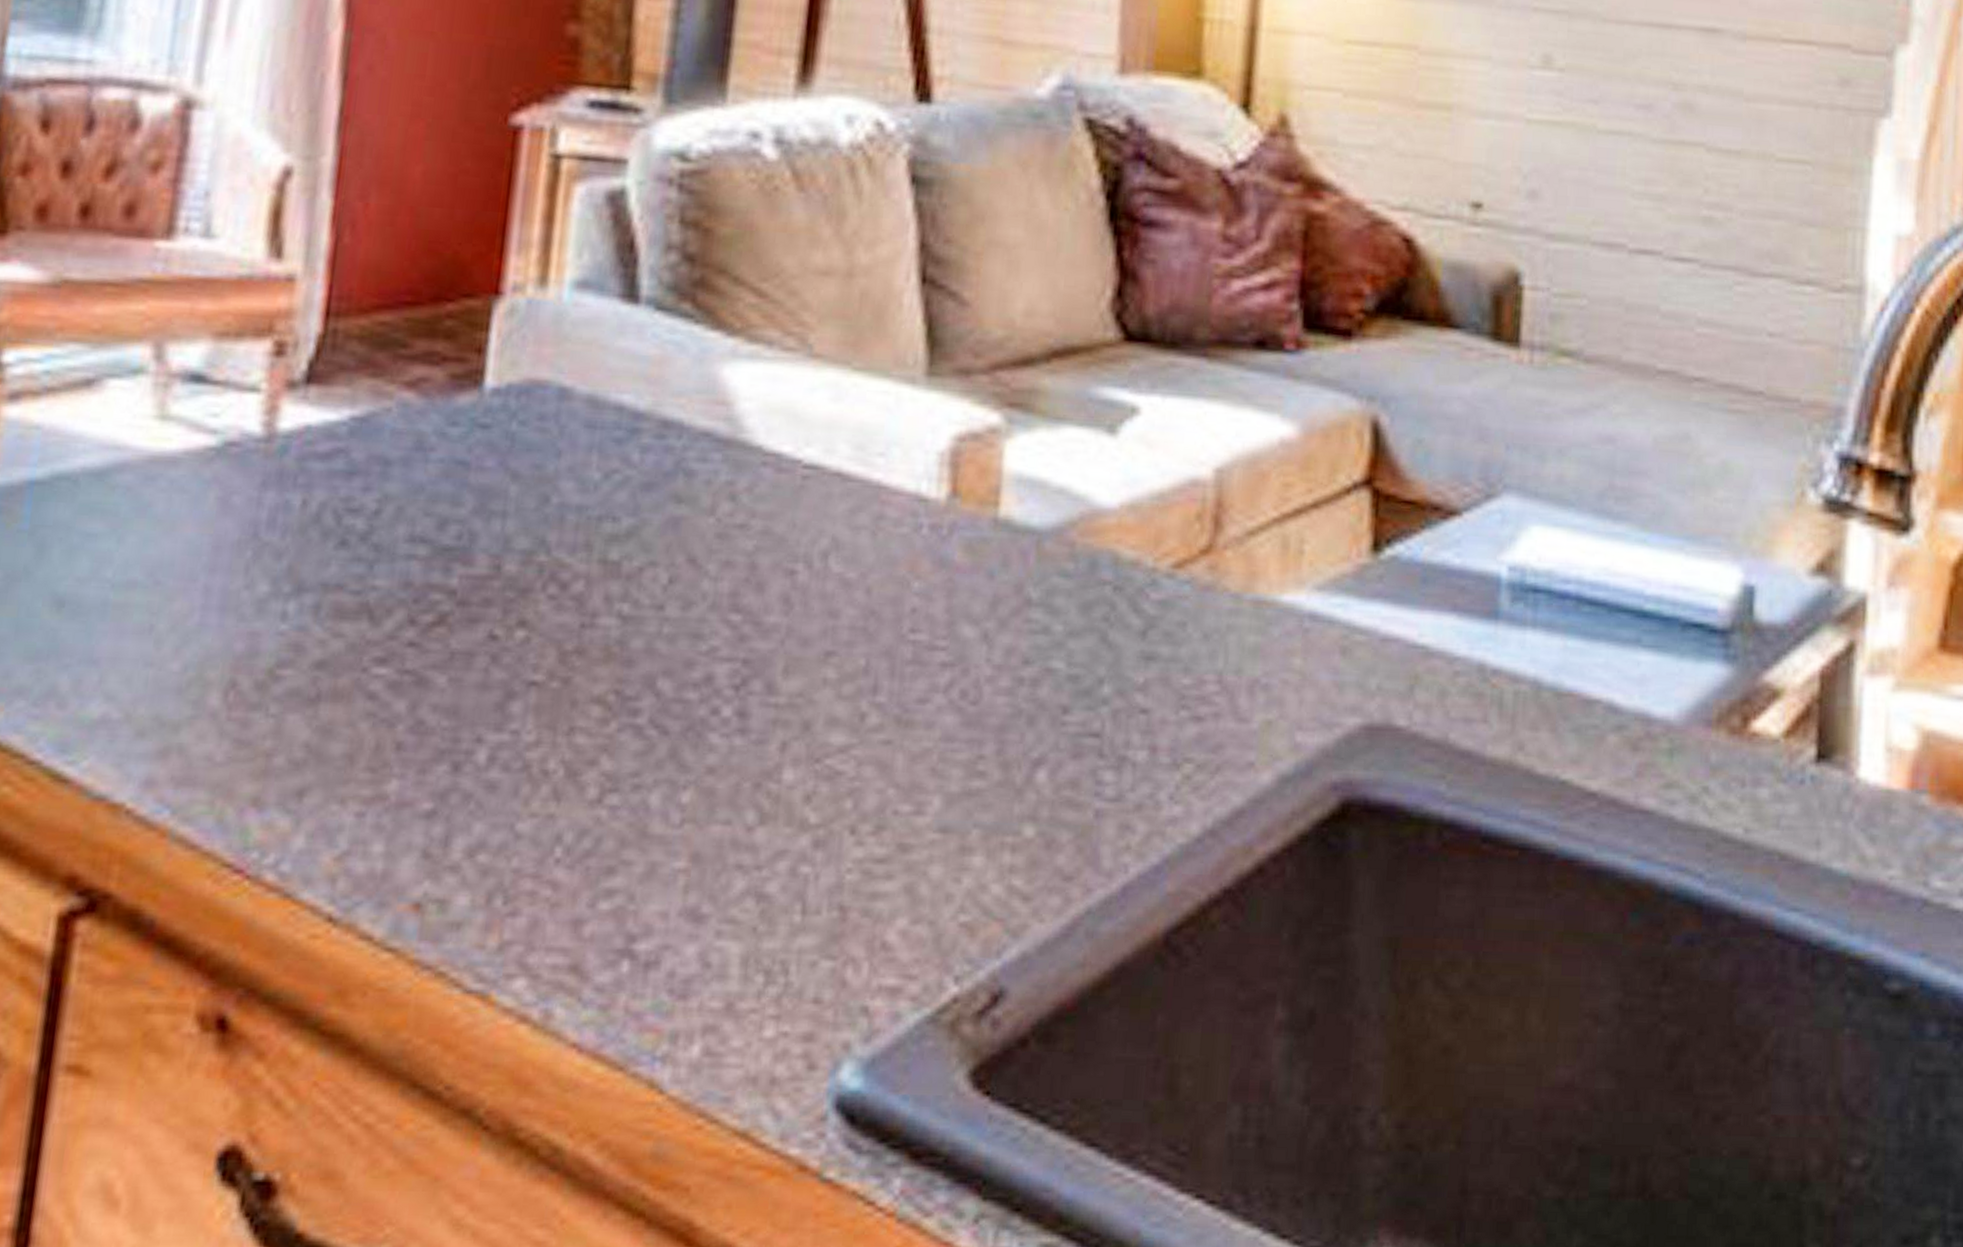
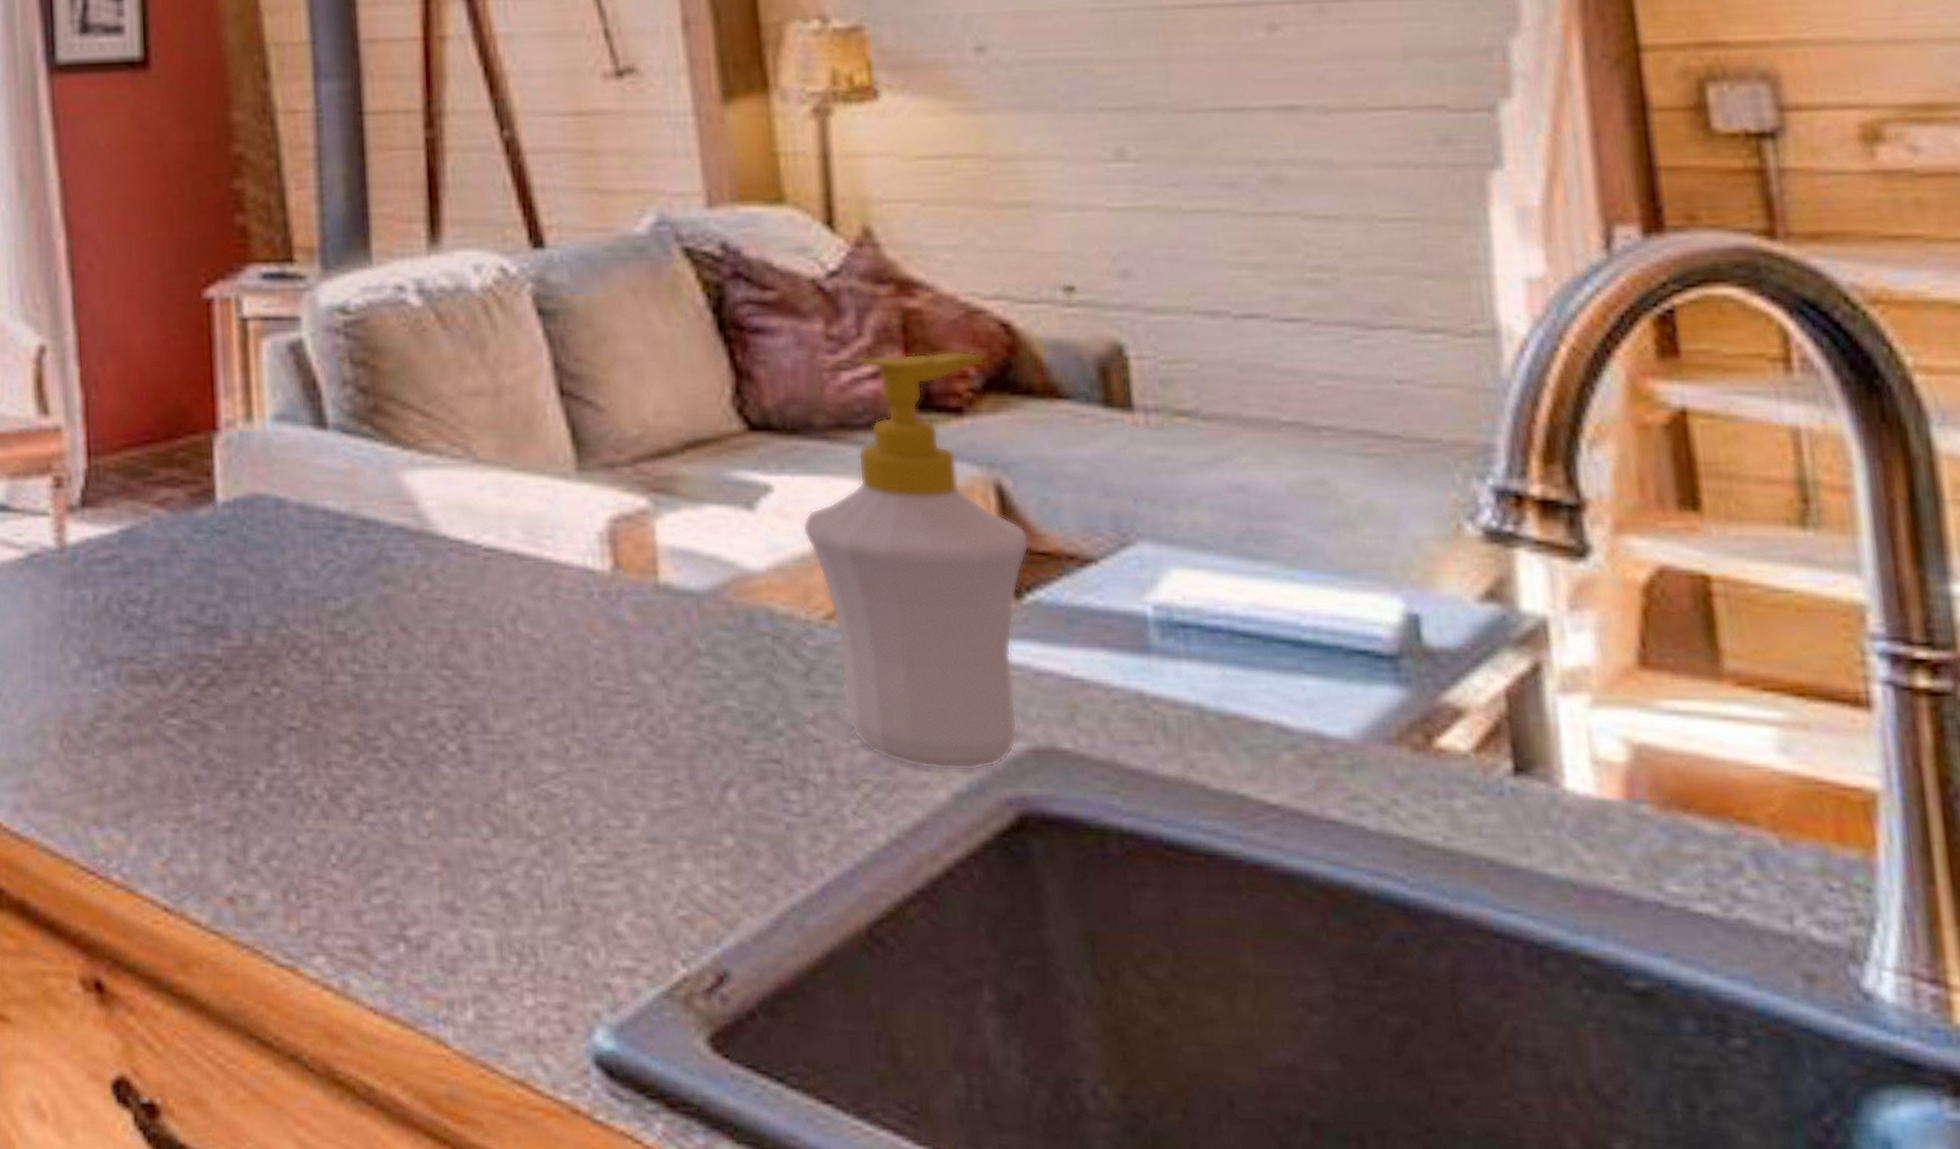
soap bottle: none [1164,263,1397,751] -> present [802,351,1029,772]

